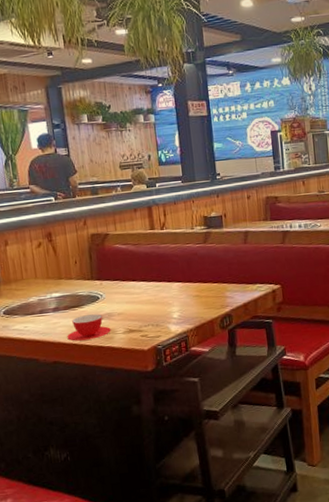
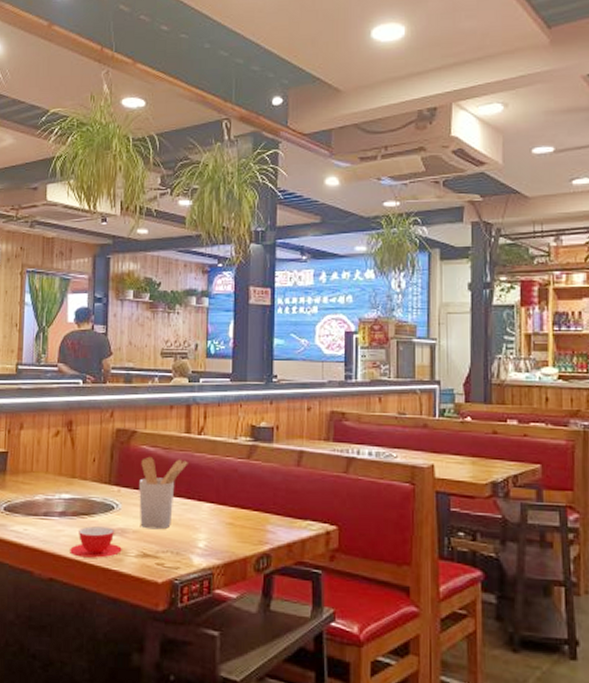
utensil holder: none [116,251,156,310] -> present [139,456,188,530]

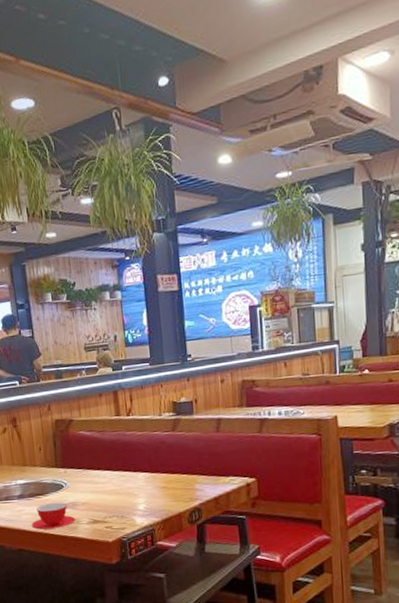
utensil holder: present [139,456,188,530] -> none [81,438,122,500]

